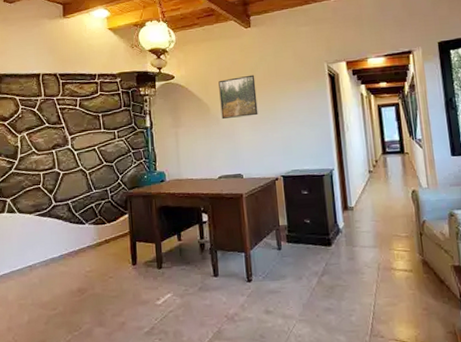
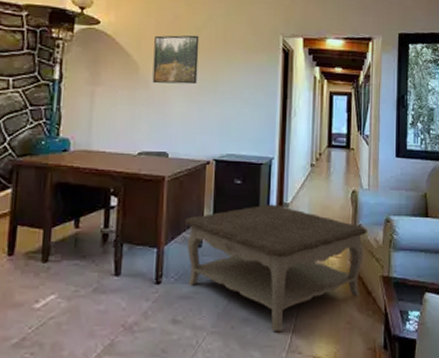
coffee table: none [264,209,433,319] -> present [184,204,367,333]

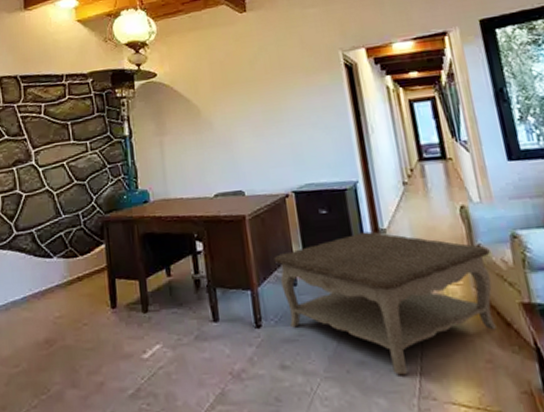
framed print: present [152,35,200,85] -> none [210,68,260,124]

